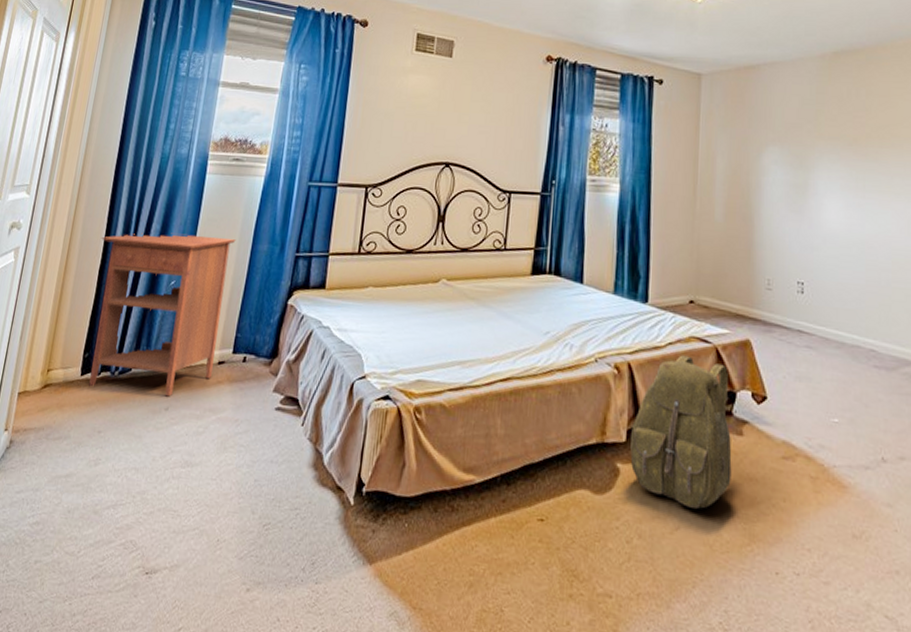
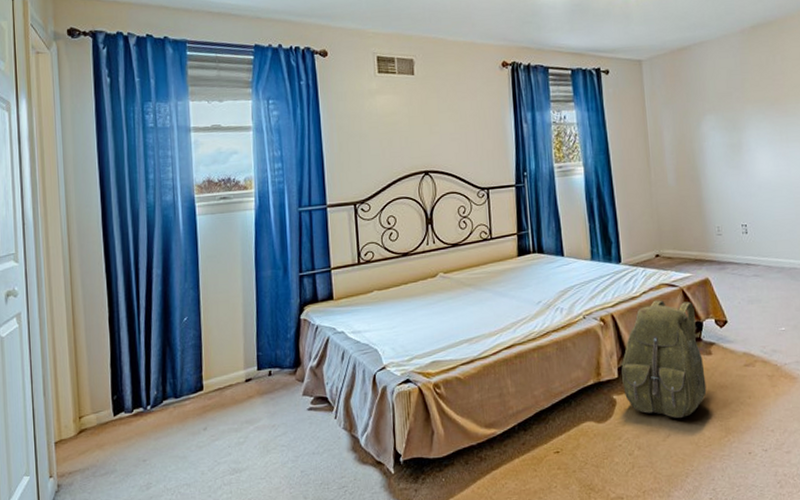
nightstand: present [89,233,236,397] -> none [103,271,242,424]

